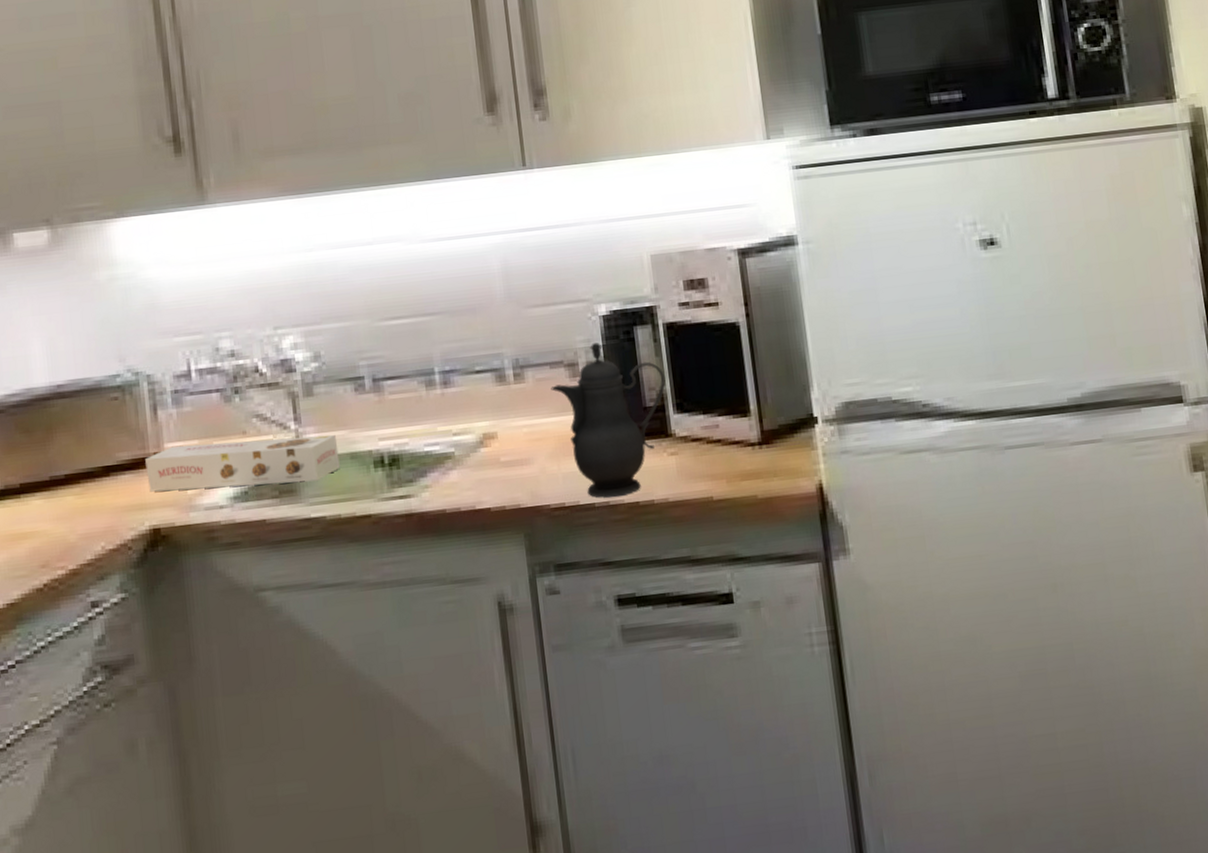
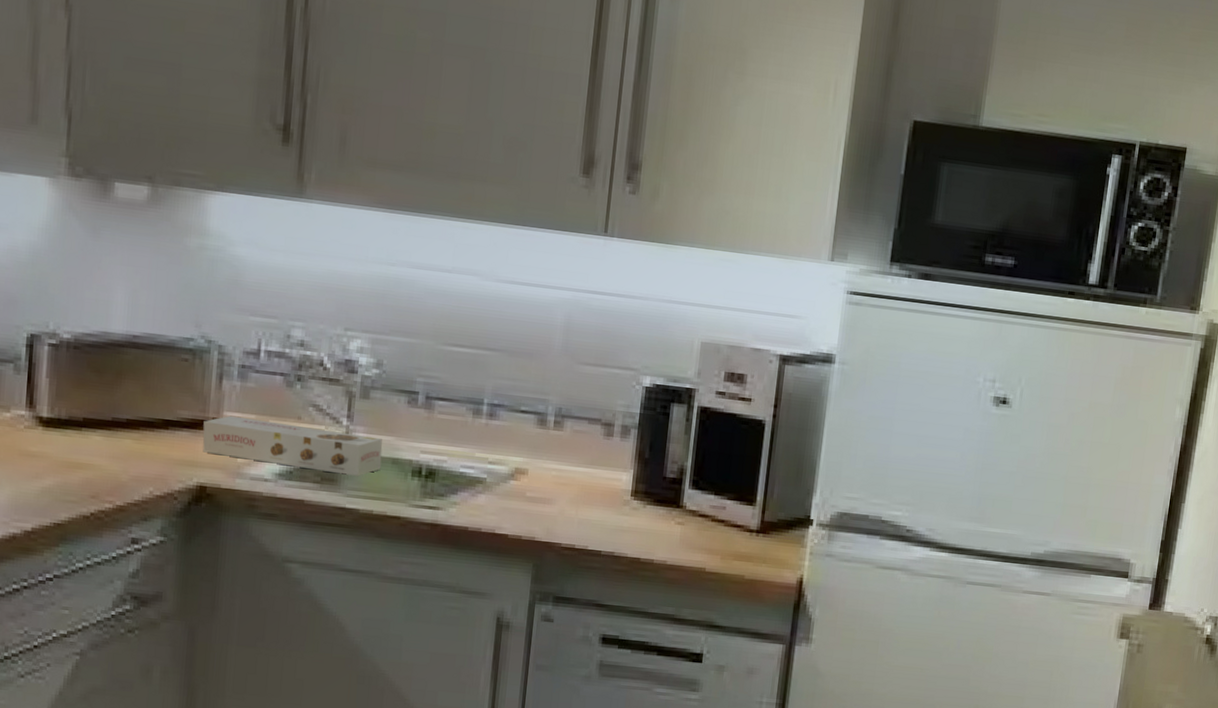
coffeepot: present [551,343,666,497] -> none [585,409,689,550]

